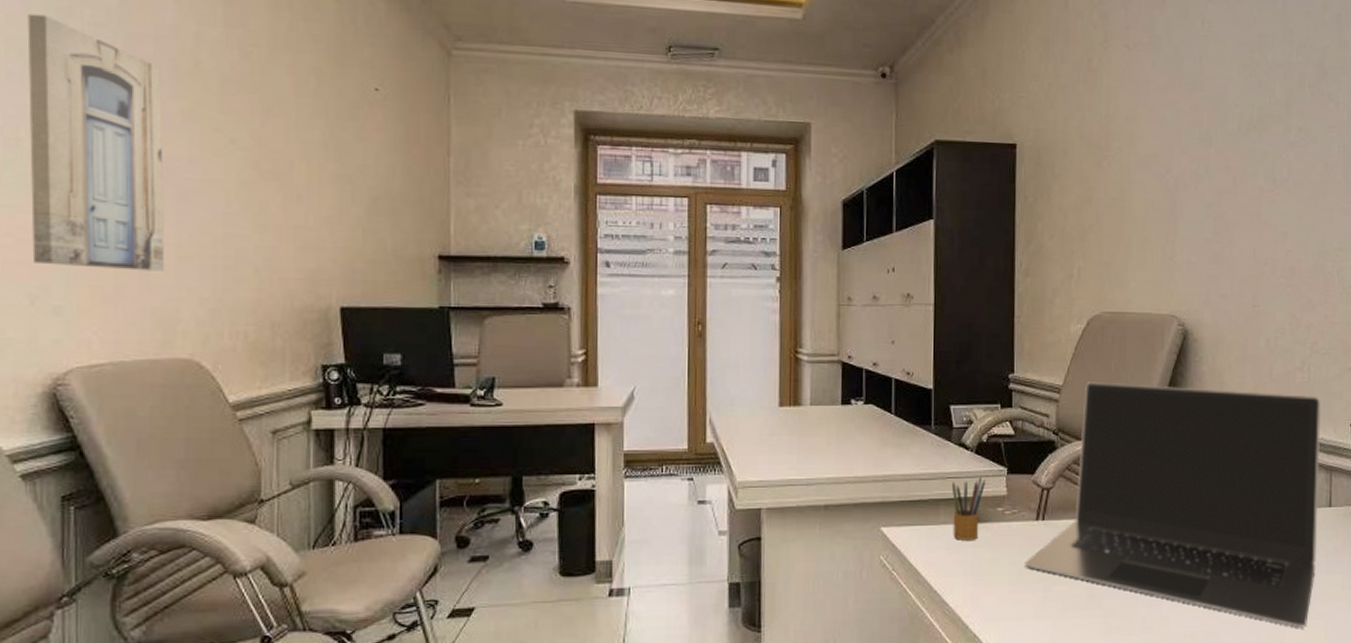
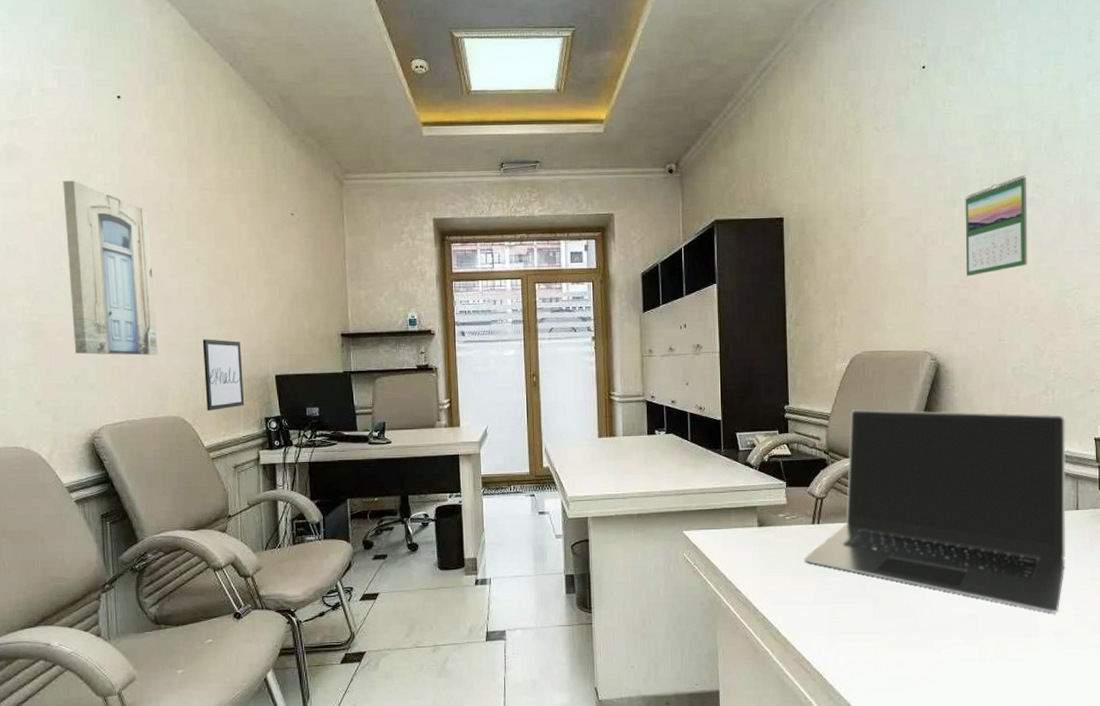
wall art: none [233,252,293,354] -> present [202,339,244,412]
pencil box: present [951,475,985,540] -> none [740,488,768,541]
calendar: none [1220,115,1289,229] -> present [965,175,1028,277]

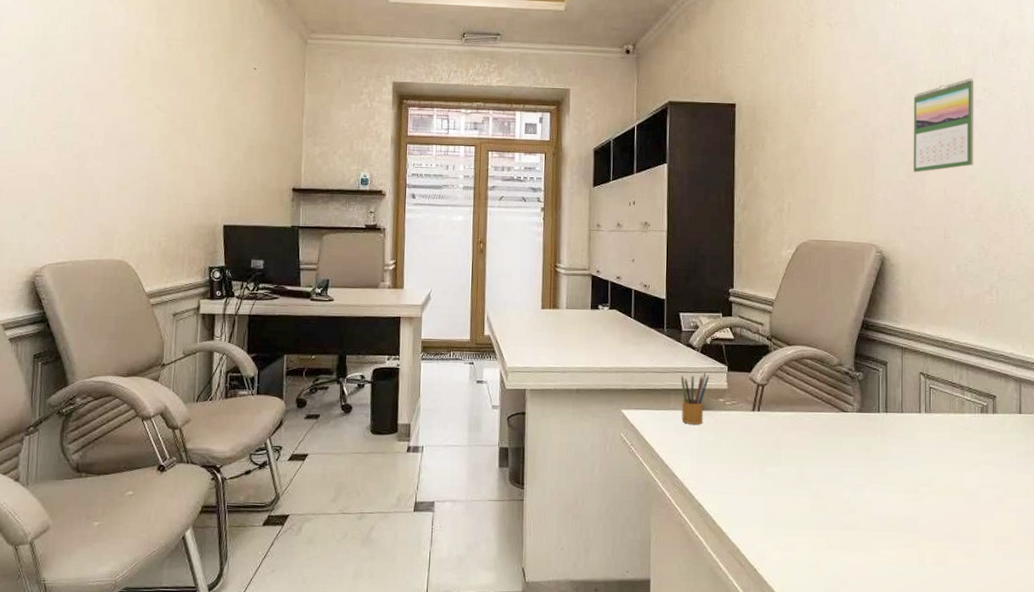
wall art: present [63,180,158,356] -> none [26,21,114,198]
wall art: present [202,339,244,412] -> none [152,184,192,257]
pencil box: none [740,488,768,541] -> present [680,371,709,425]
laptop: present [804,409,1067,613] -> none [743,297,1010,520]

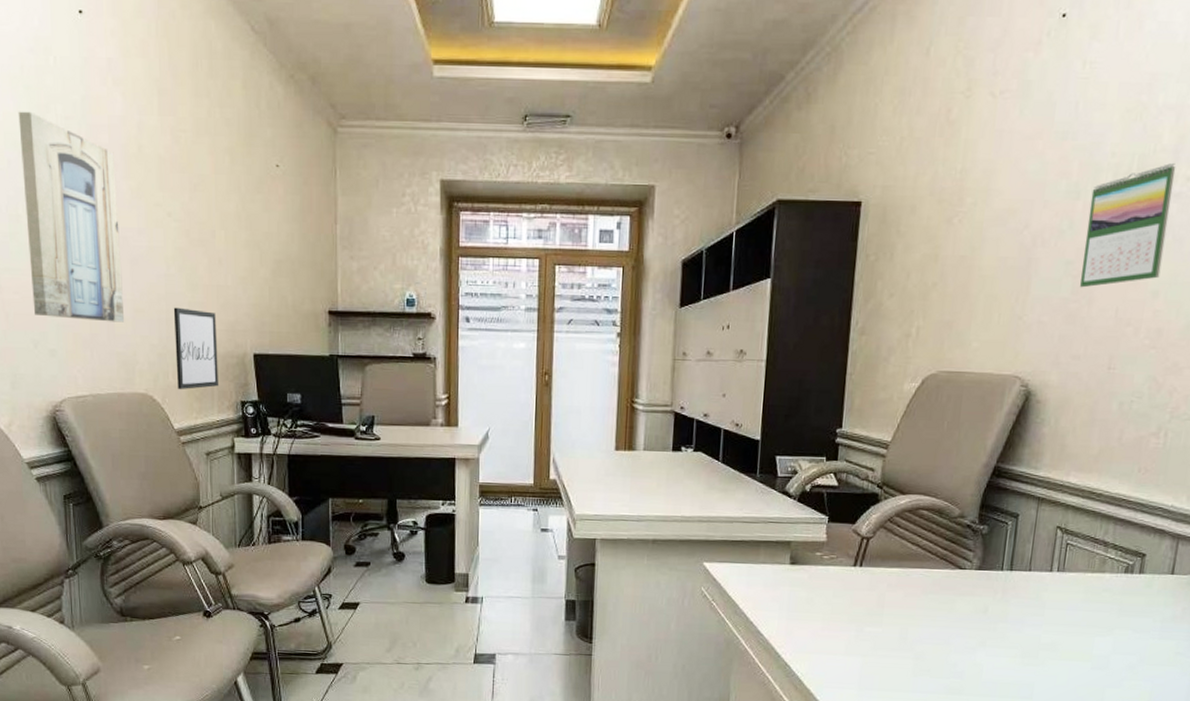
wall art: none [26,21,114,198] -> present [18,111,125,323]
wall art: none [152,184,192,257] -> present [173,307,218,390]
pencil box: present [680,371,709,425] -> none [771,522,806,580]

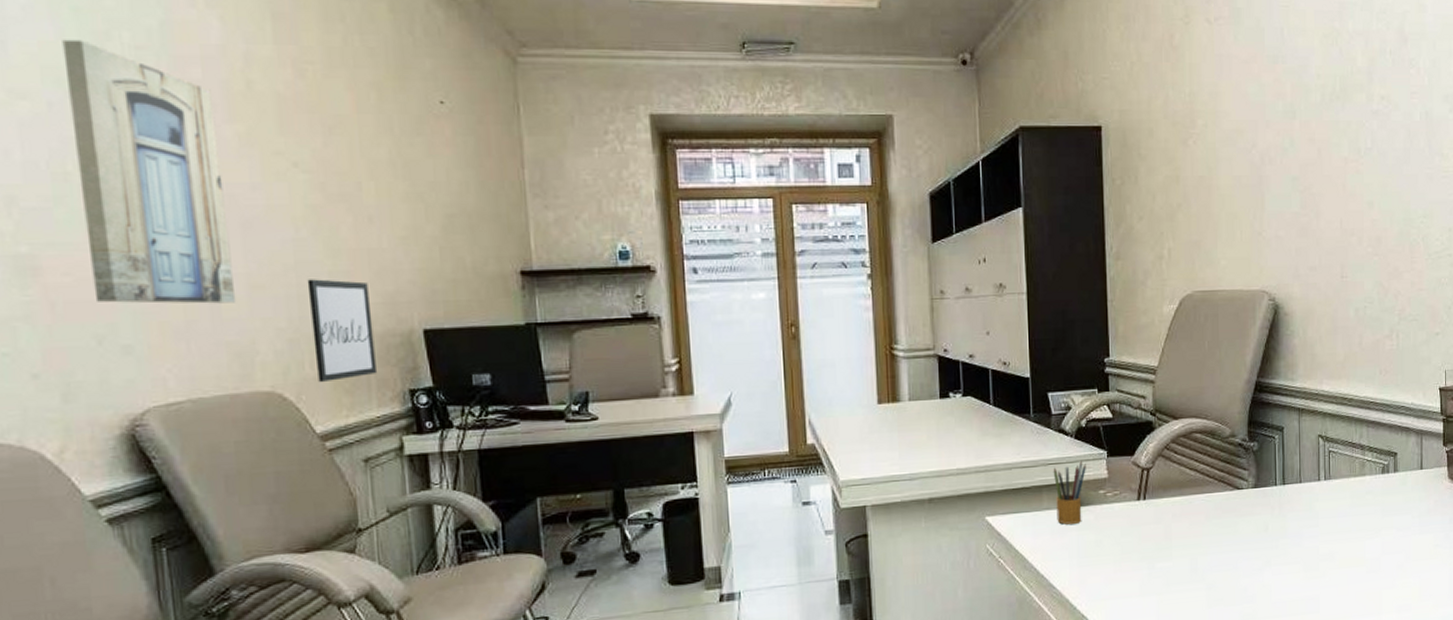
pencil box: none [771,522,806,580] -> present [1053,460,1086,525]
calendar: present [1080,163,1176,288] -> none [1305,84,1372,202]

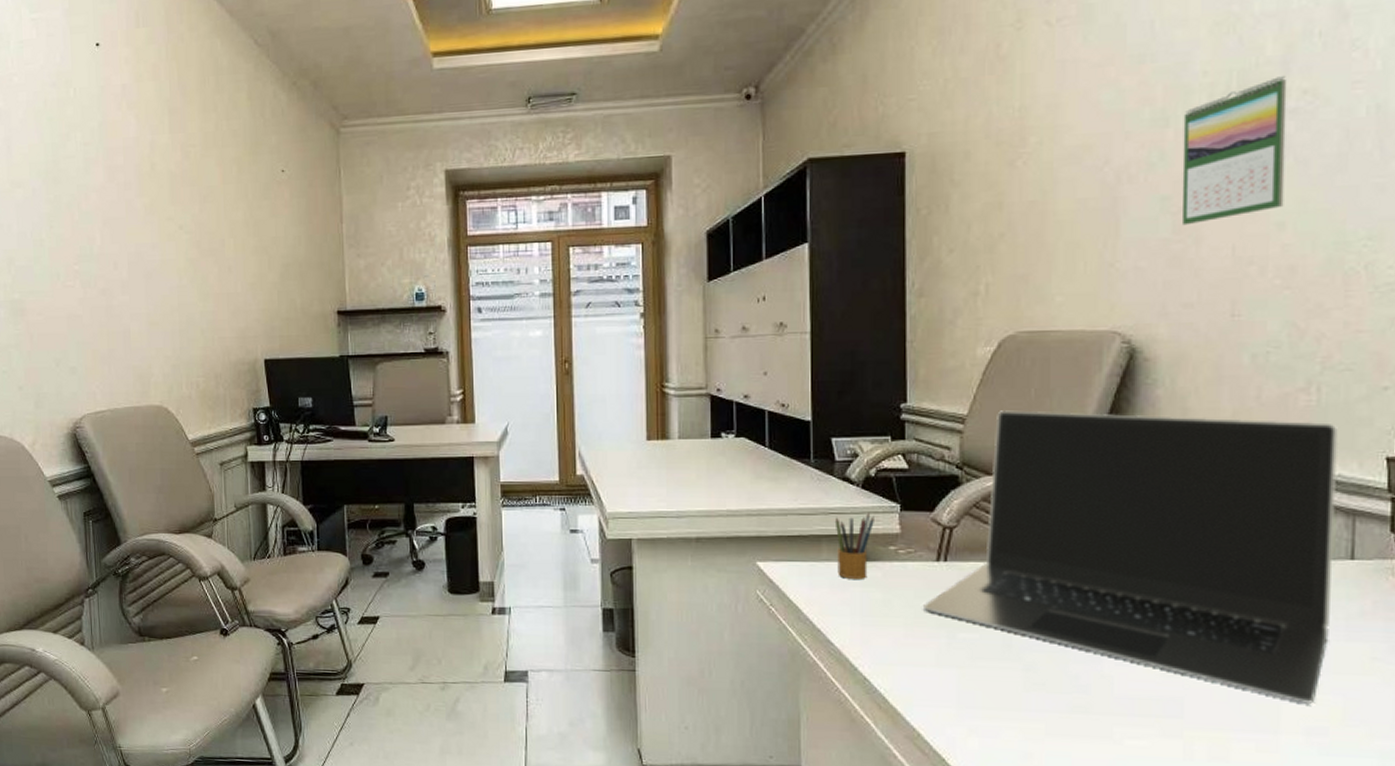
wall art: present [62,39,237,304] -> none [42,141,140,337]
wall art: present [307,279,376,383] -> none [186,318,230,401]
laptop: none [1128,360,1411,588] -> present [924,410,1339,704]
calendar: none [1305,84,1372,202] -> present [1181,76,1287,226]

